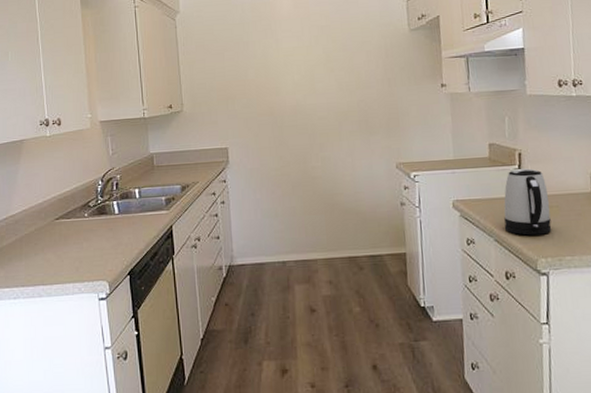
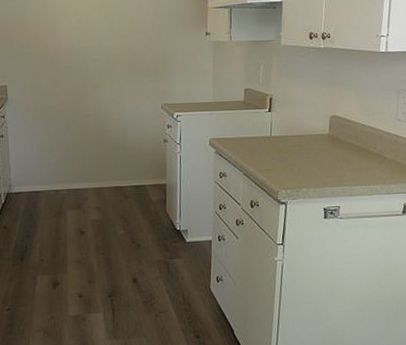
kettle: present [503,168,552,236] -> none [252,112,293,171]

